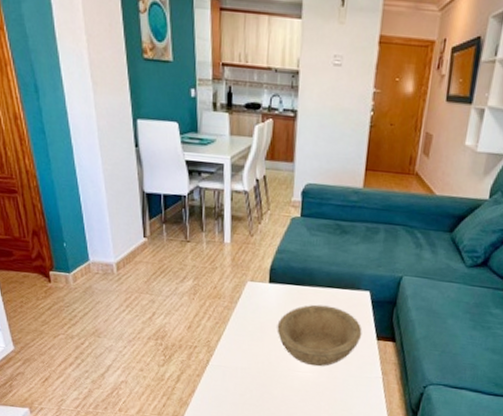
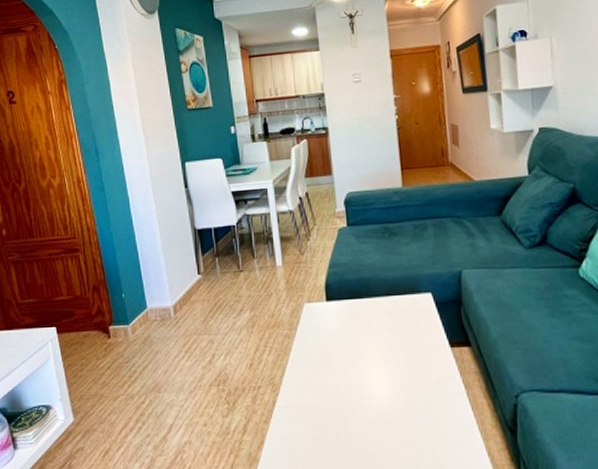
bowl: present [277,304,362,367] -> none [341,316,433,390]

